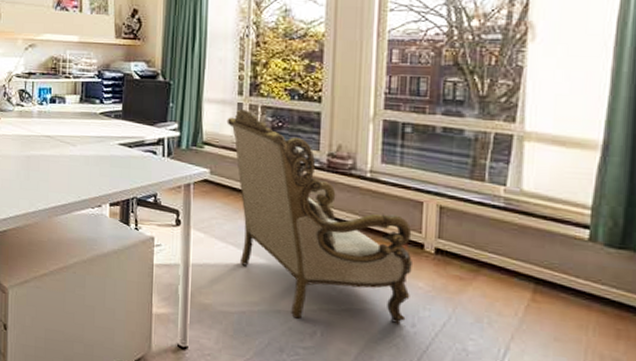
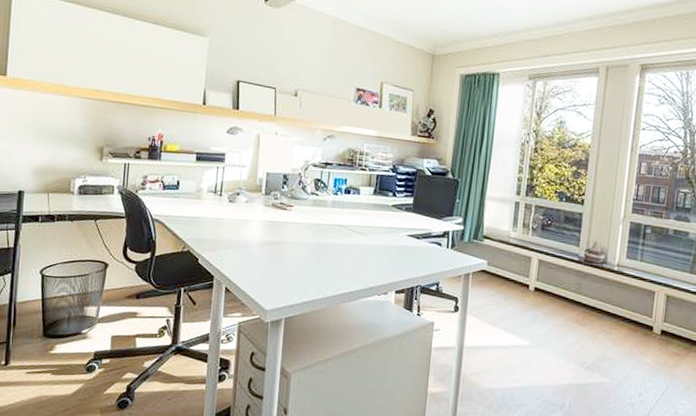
armchair: present [227,108,414,325] -> none [505,206,645,395]

